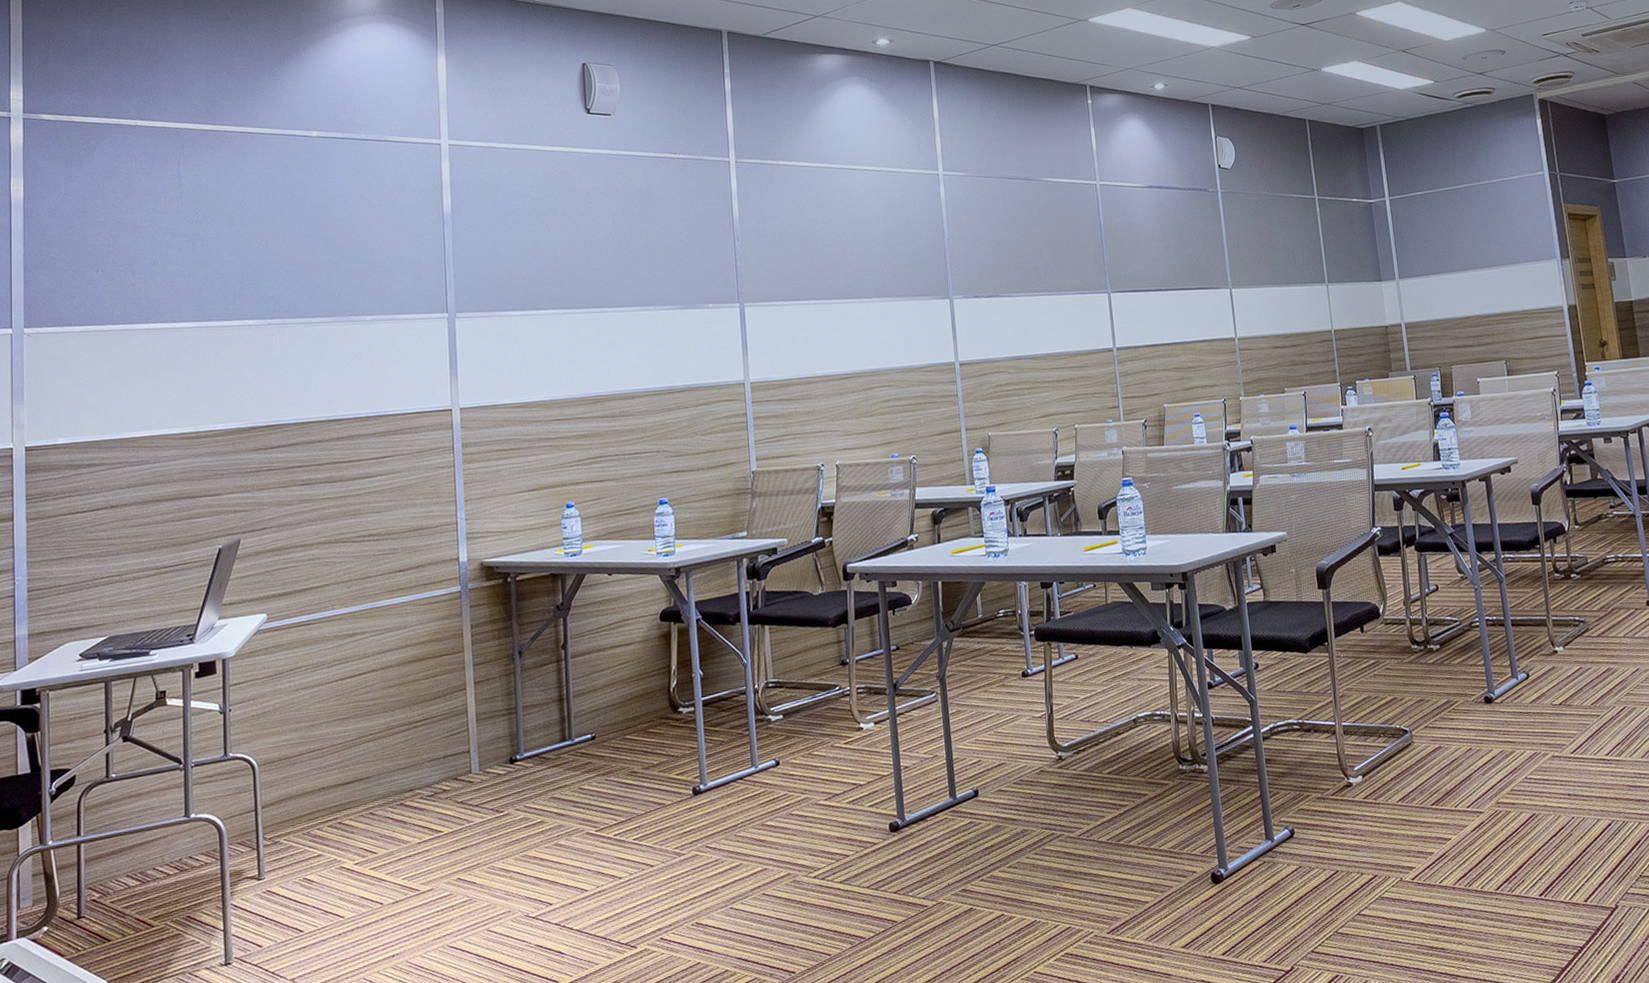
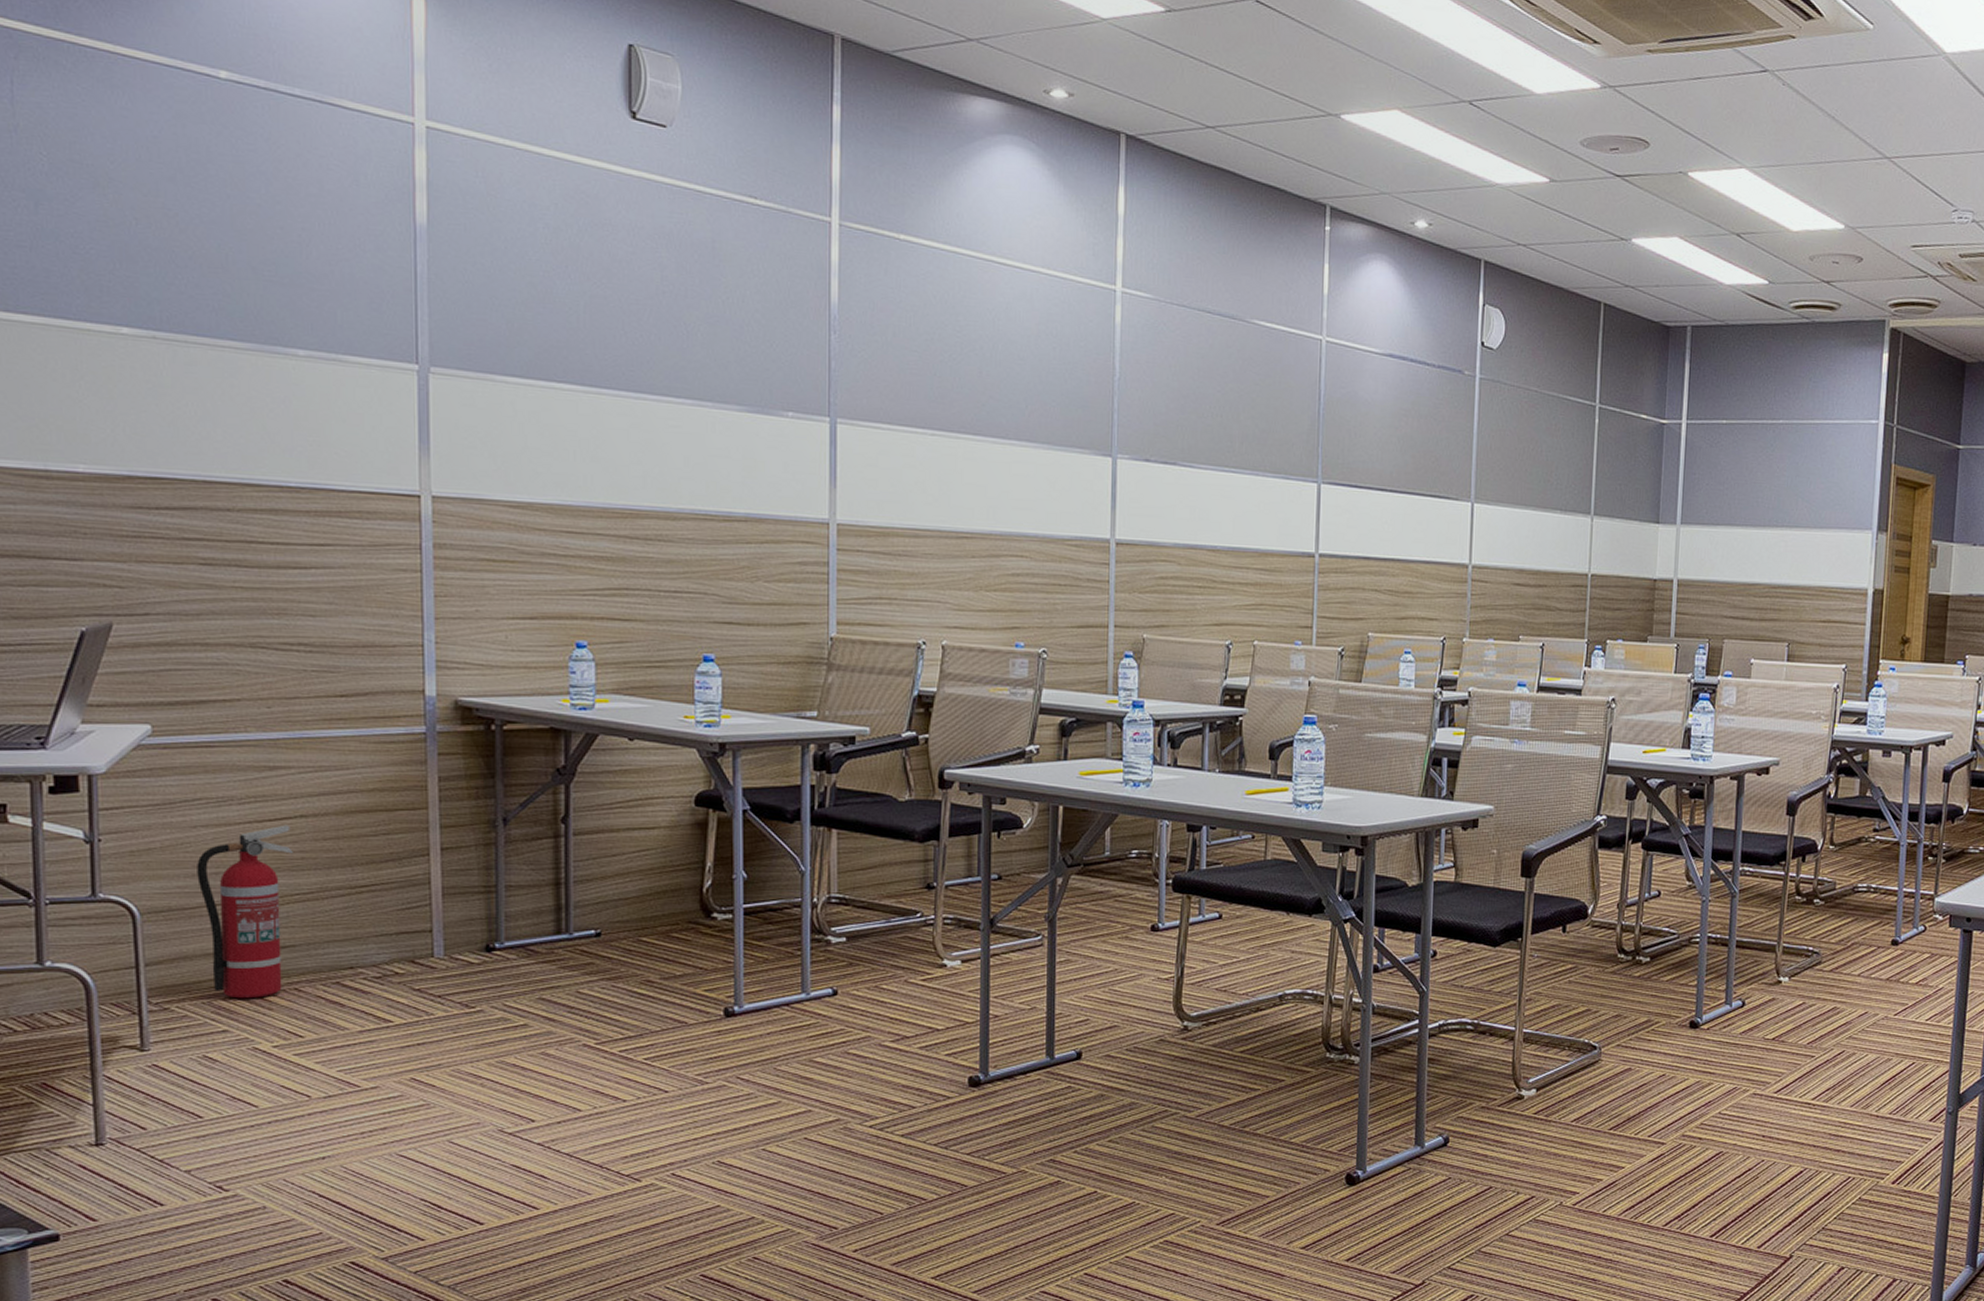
fire extinguisher: none [299,679,367,827] -> present [197,825,293,999]

